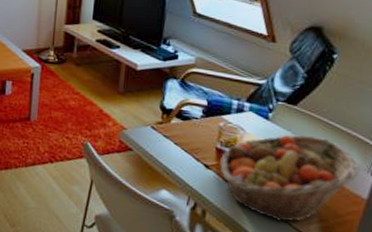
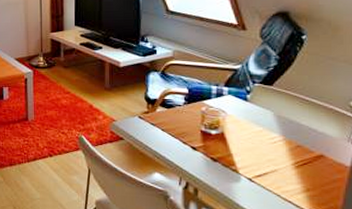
fruit basket: present [220,134,360,222] -> none [206,112,340,193]

